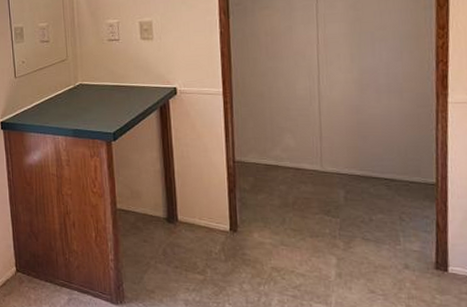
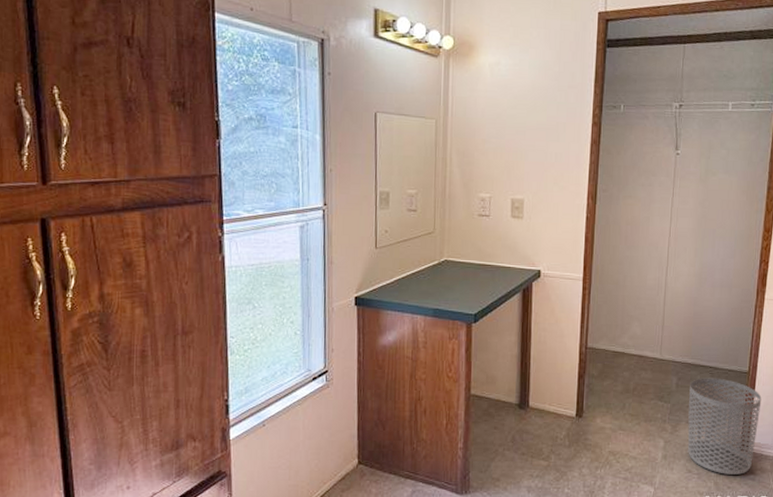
waste bin: none [361,190,459,298] -> present [687,378,762,475]

